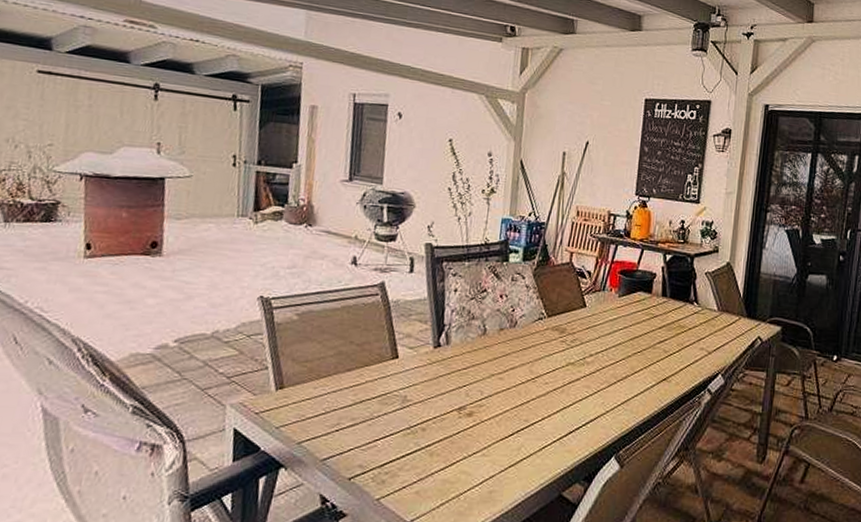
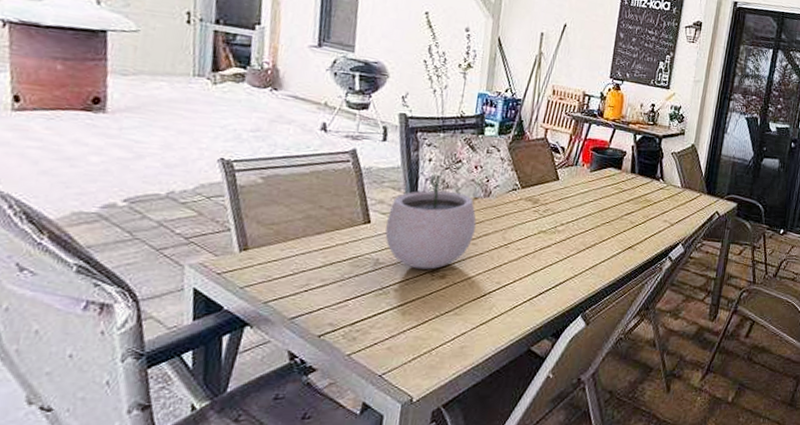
plant pot: none [412,301,503,407] -> present [385,171,477,270]

